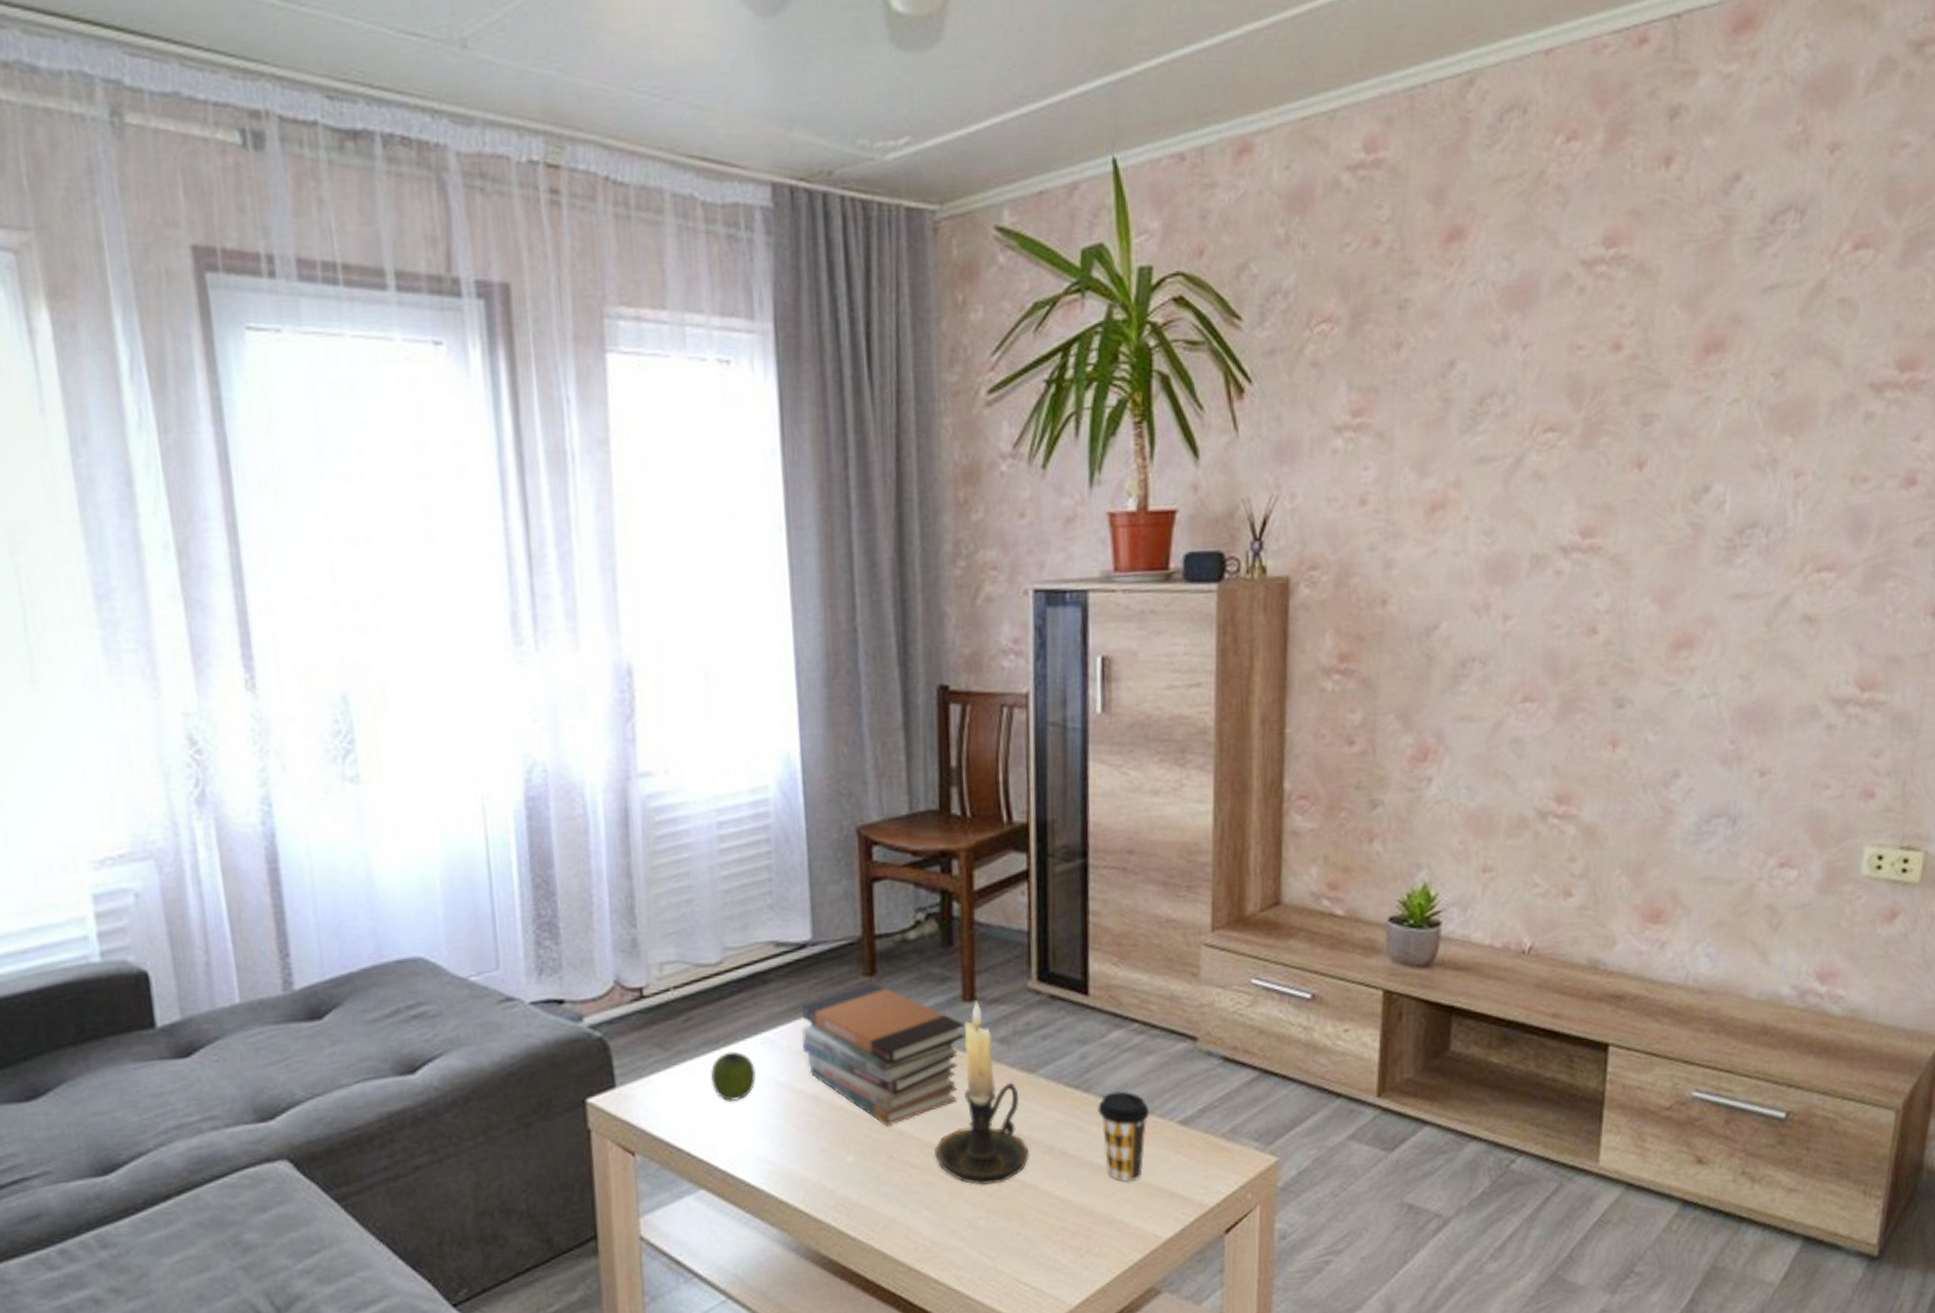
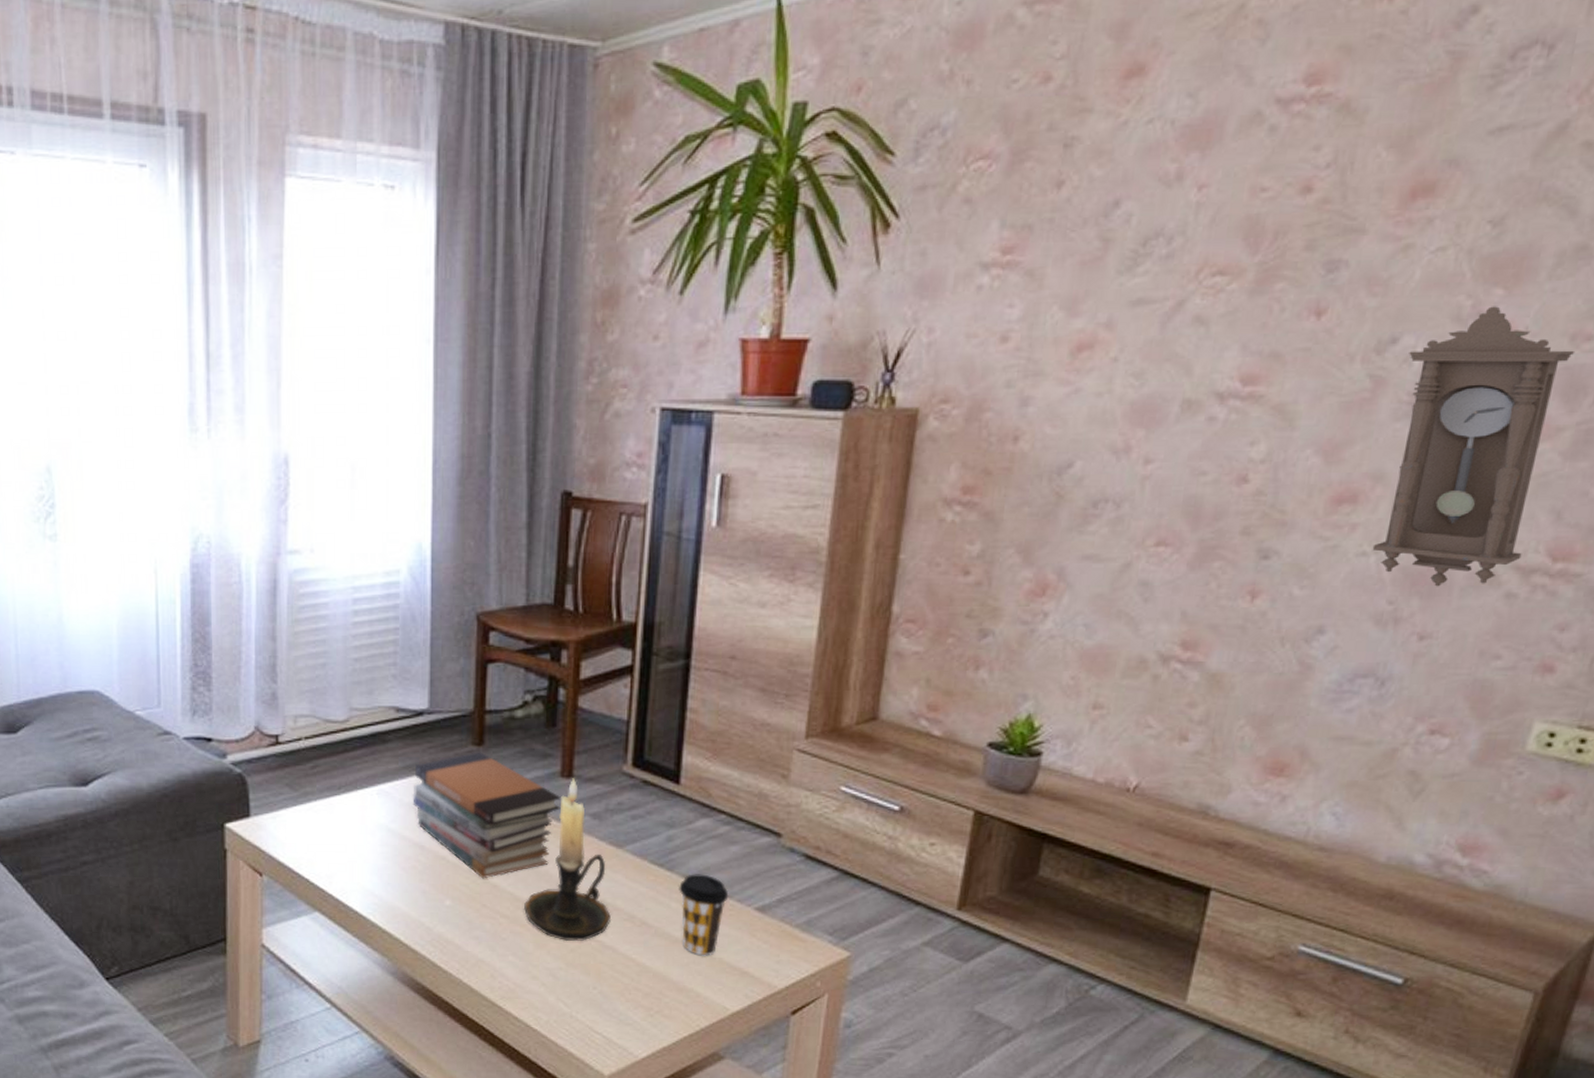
apple: present [710,1051,757,1101] -> none [331,798,371,840]
pendulum clock: none [1711,453,1856,724] -> present [1372,306,1576,587]

